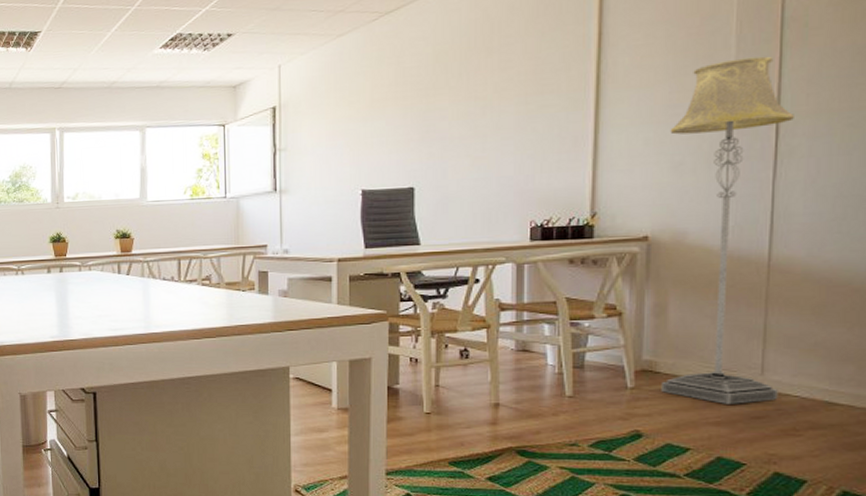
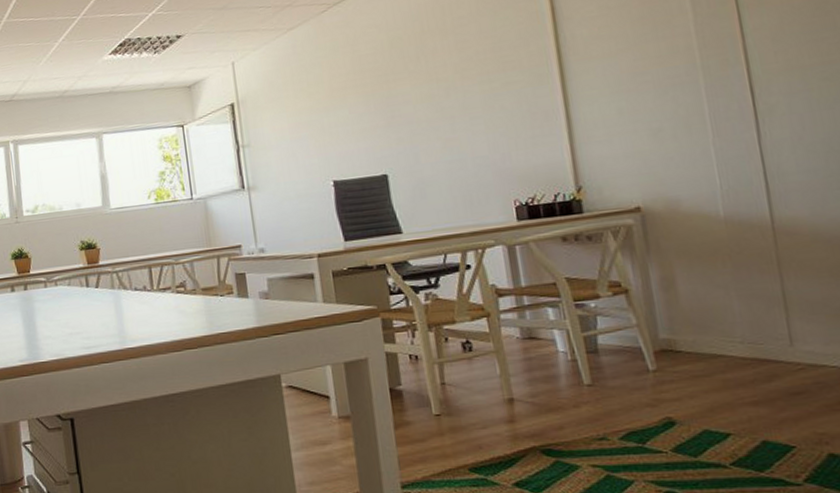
floor lamp: present [661,56,794,404] -> none [641,18,815,381]

